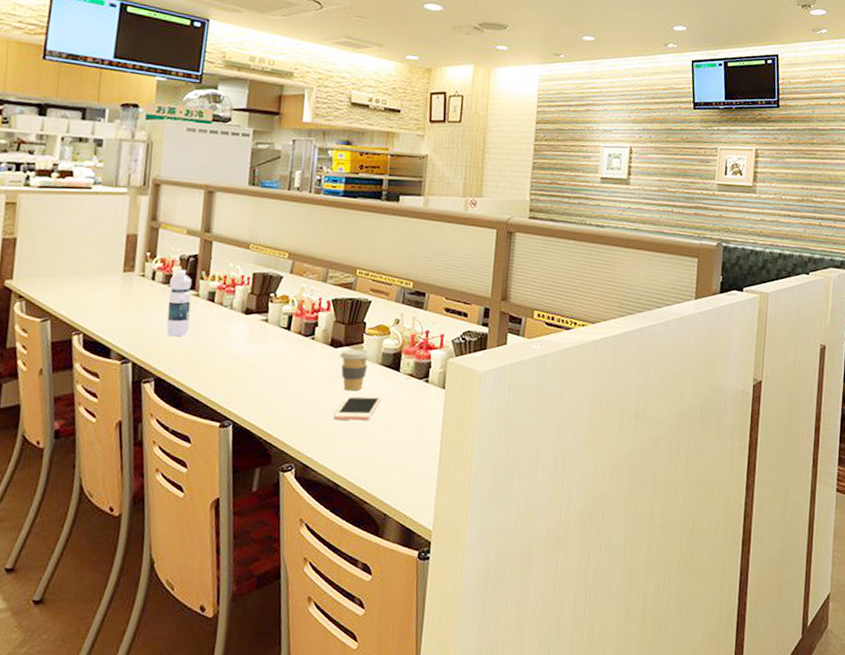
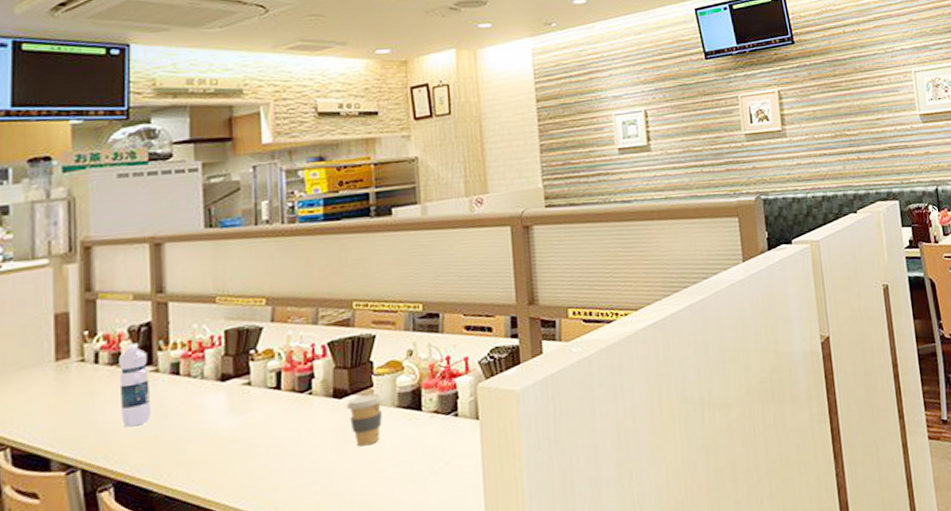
cell phone: present [334,395,382,421] -> none [350,443,406,484]

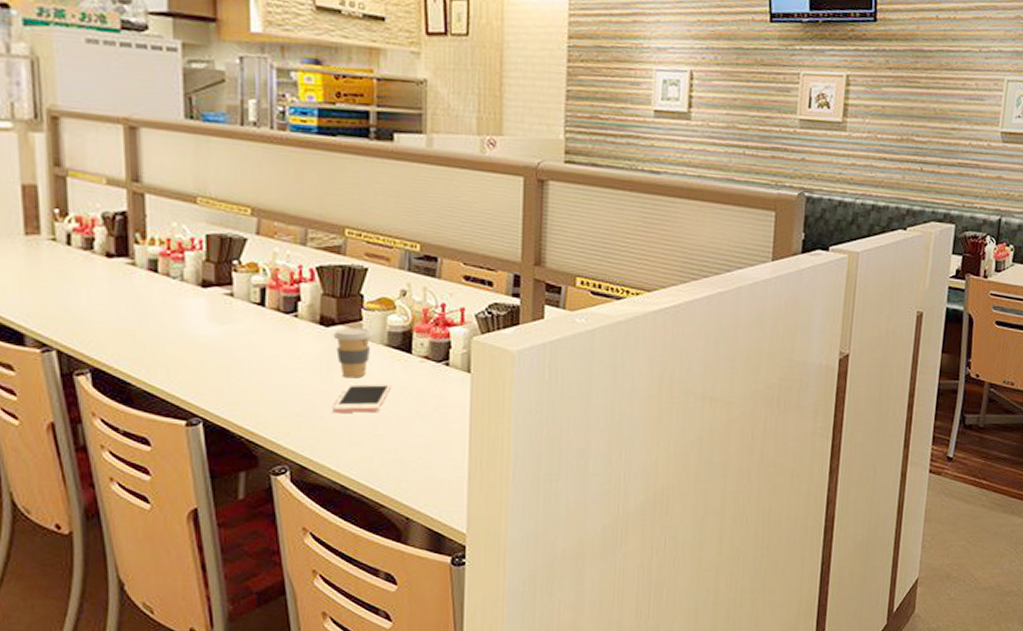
water bottle: present [119,342,152,428] -> none [92,230,129,317]
cell phone: none [350,443,406,484] -> present [333,382,392,413]

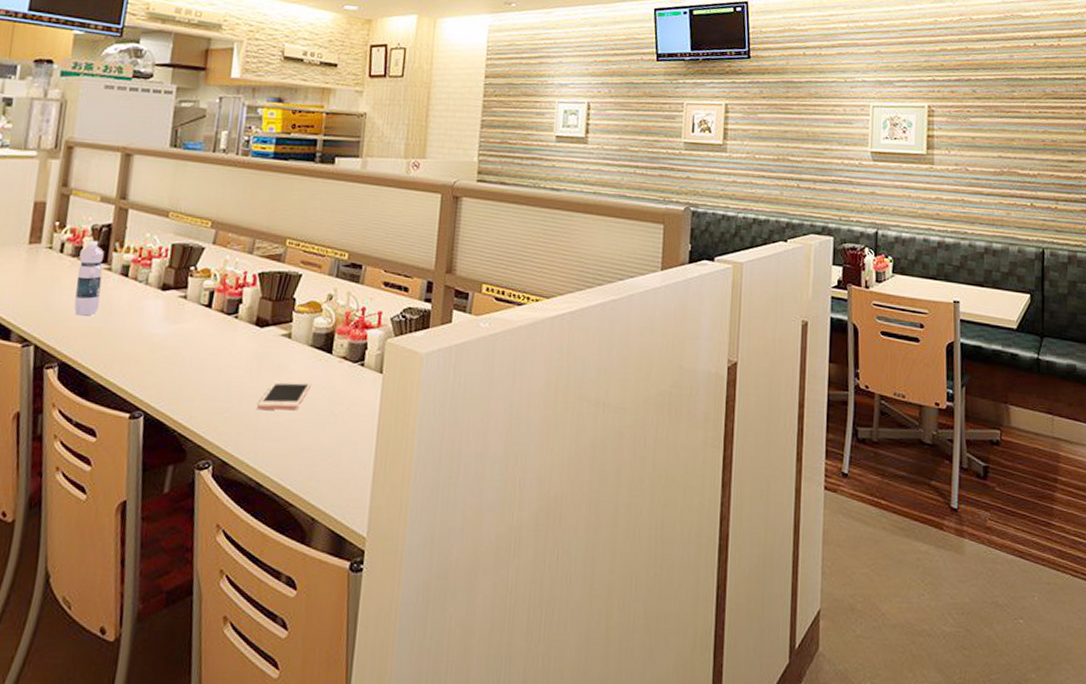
water bottle: none [92,230,129,317] -> present [74,240,104,316]
coffee cup: present [333,327,373,378] -> none [265,328,300,377]

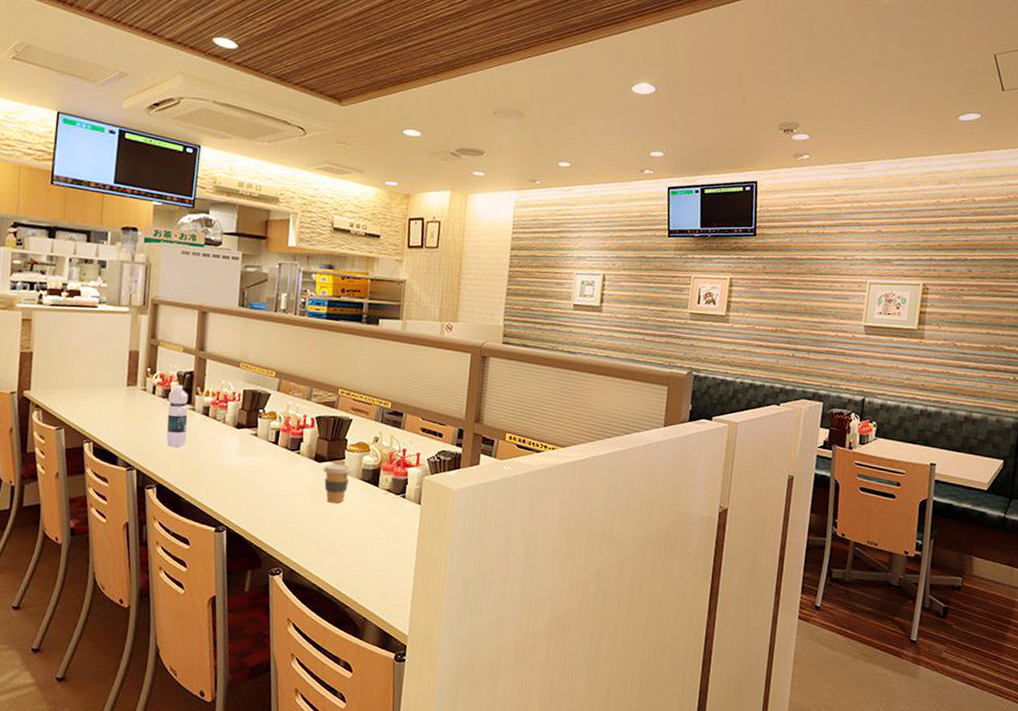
cell phone: present [257,381,312,410] -> none [318,507,362,531]
coffee cup: none [265,328,300,377] -> present [323,463,352,504]

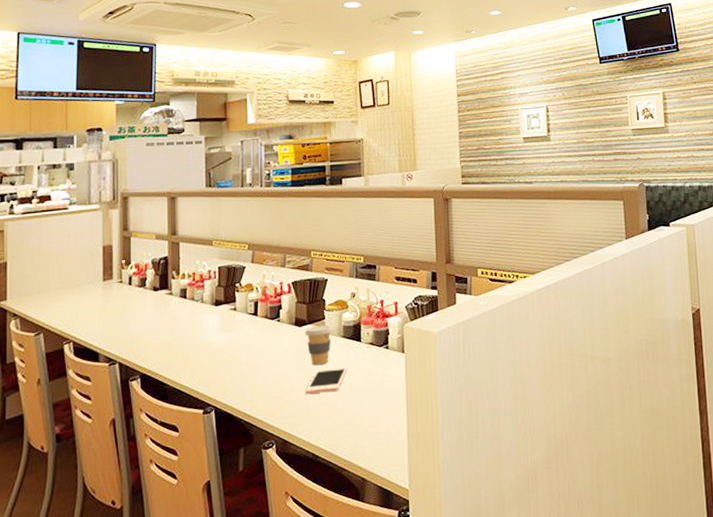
water bottle: present [166,384,188,447] -> none [145,271,167,335]
cell phone: none [318,507,362,531] -> present [306,366,348,394]

